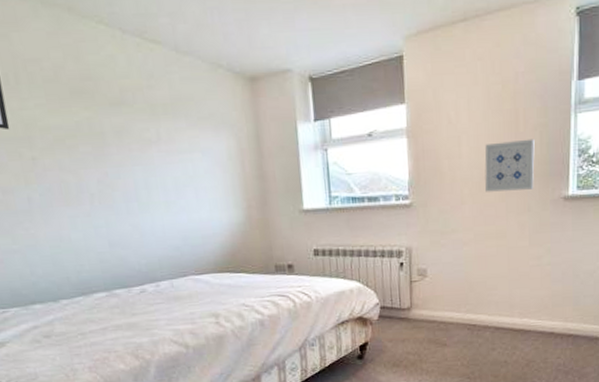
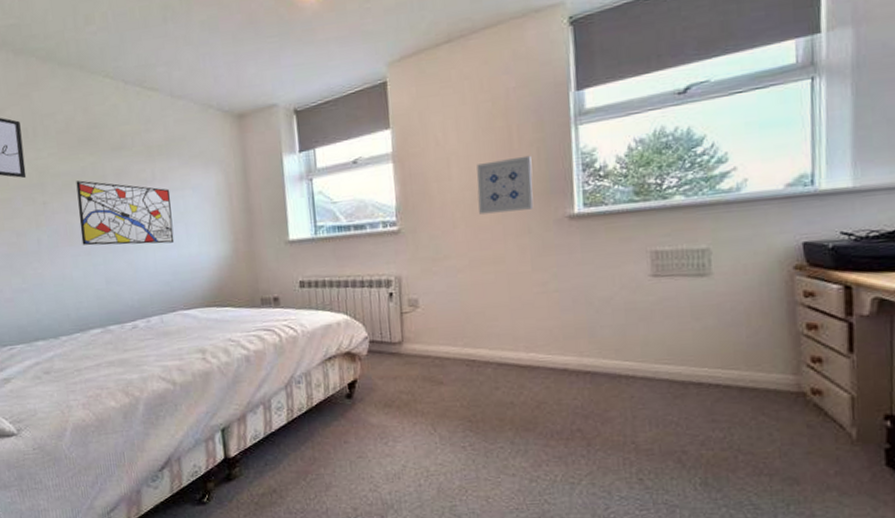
wall art: none [69,136,184,208] -> present [76,180,175,246]

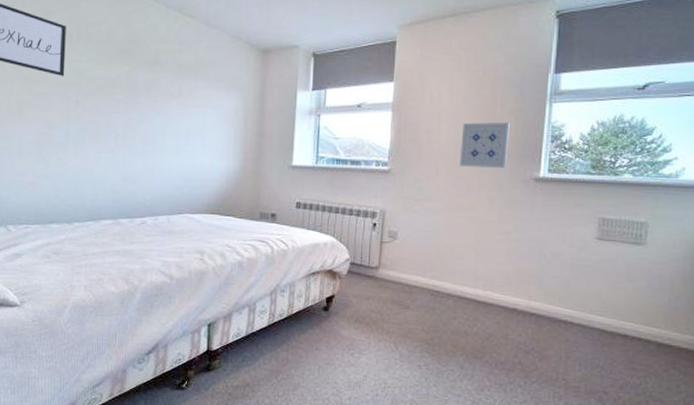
wall art: present [76,180,175,246] -> none [106,86,193,153]

